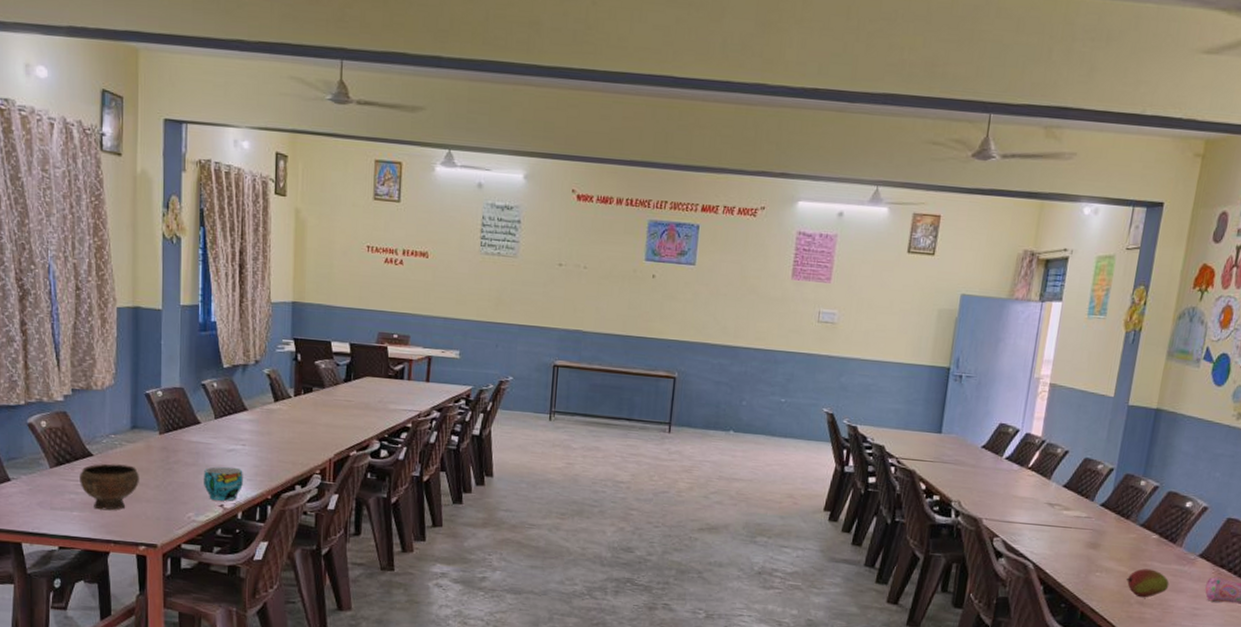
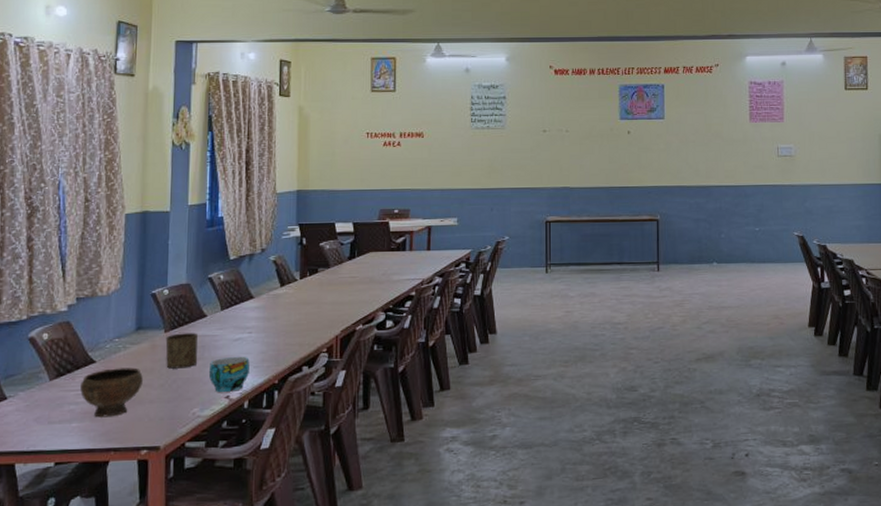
cup: none [160,437,193,472] -> present [165,333,198,369]

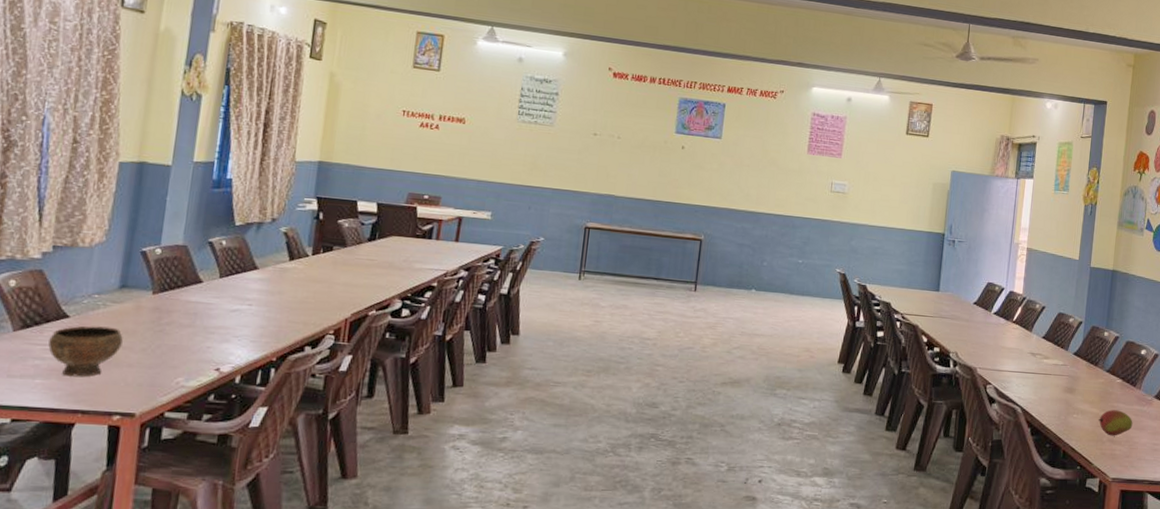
cup: present [165,333,198,369] -> none [150,296,190,334]
cup: present [208,356,250,392] -> none [198,327,247,364]

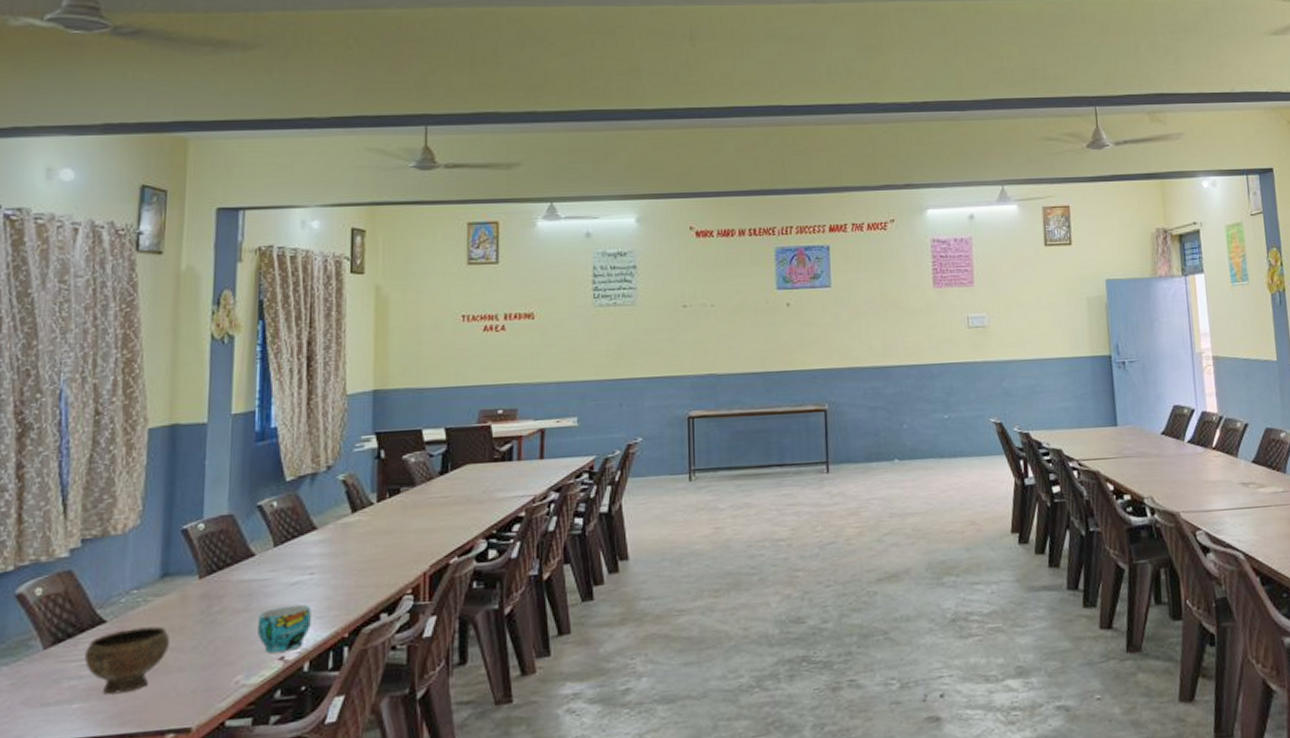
cup: none [198,327,247,364] -> present [257,604,311,653]

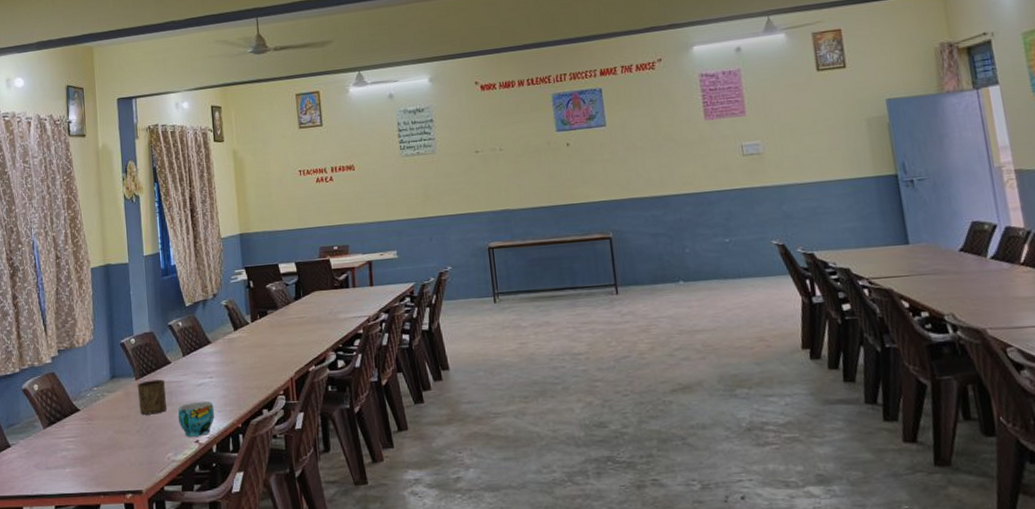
bowl: present [85,626,169,695] -> none [69,414,122,463]
cup: none [200,577,243,626] -> present [137,379,167,415]

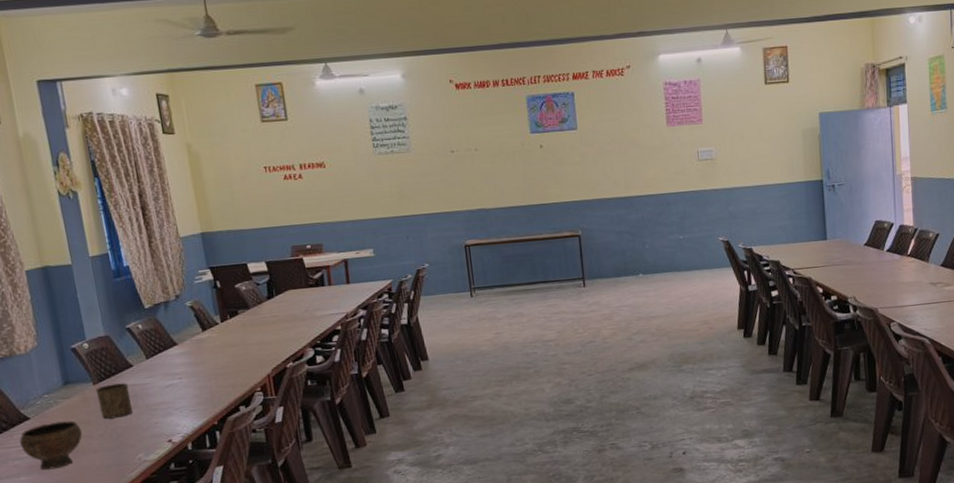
bowl: none [69,414,122,463] -> present [19,420,82,470]
cup: present [177,401,214,437] -> none [145,401,187,437]

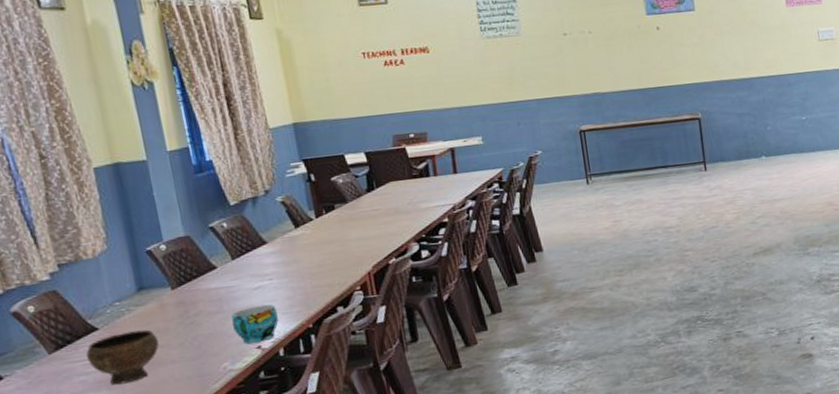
cup: present [95,383,133,419] -> none [174,286,218,327]
cup: none [145,401,187,437] -> present [231,304,279,344]

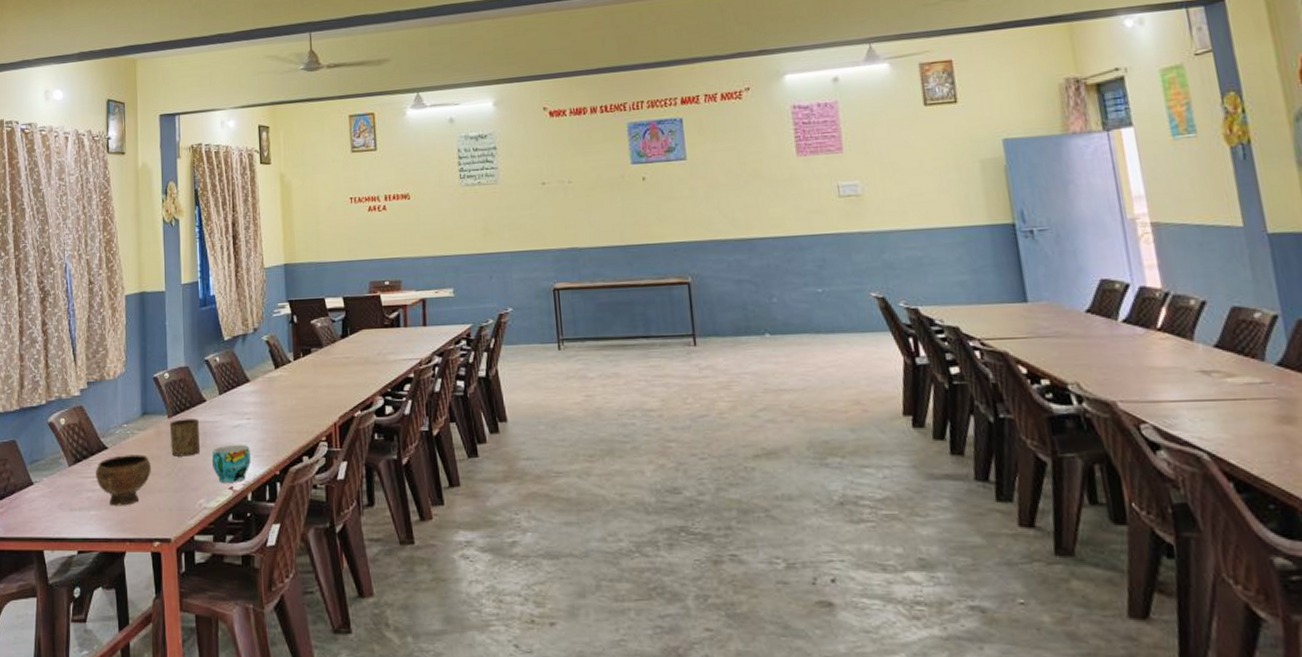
cup: none [174,286,218,327] -> present [169,418,201,457]

